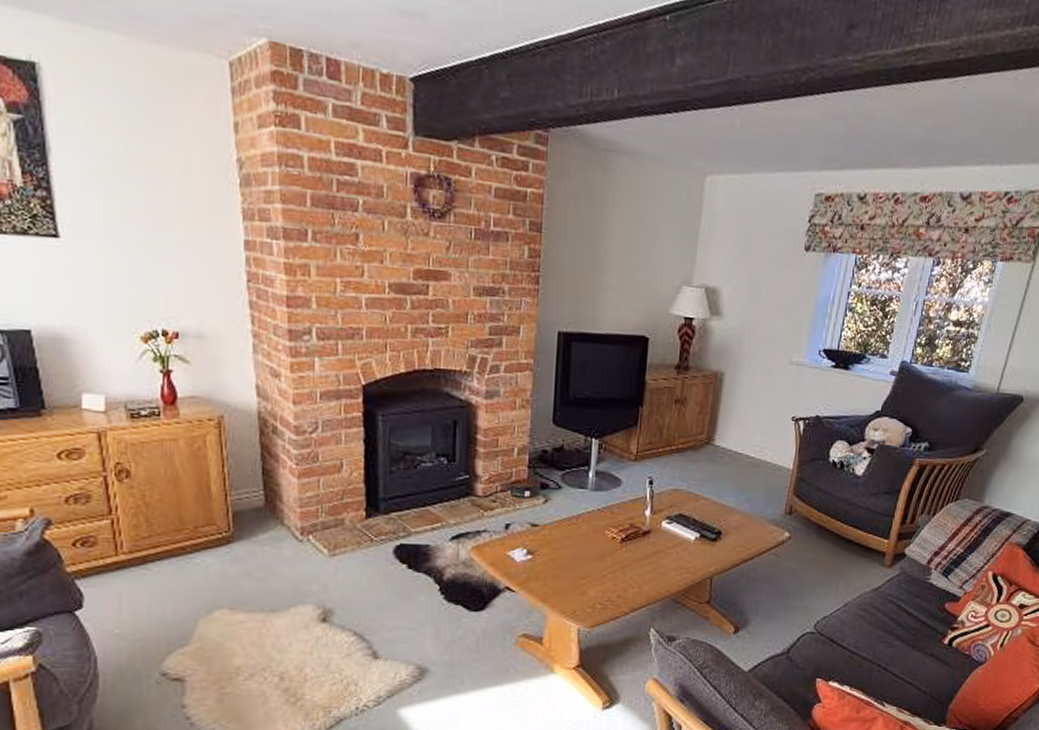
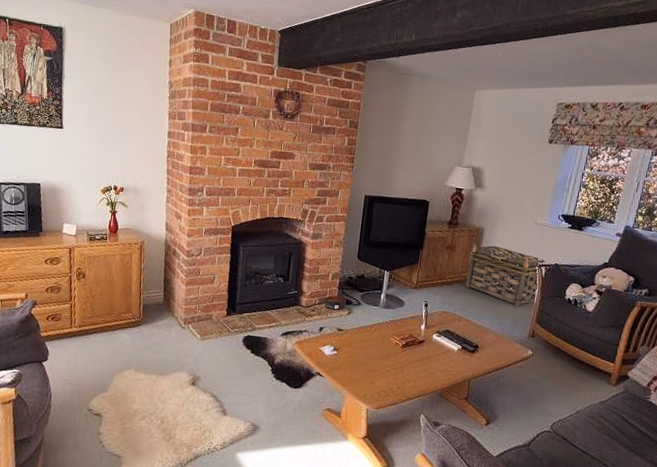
basket: none [701,393,805,476] -> present [465,243,547,307]

